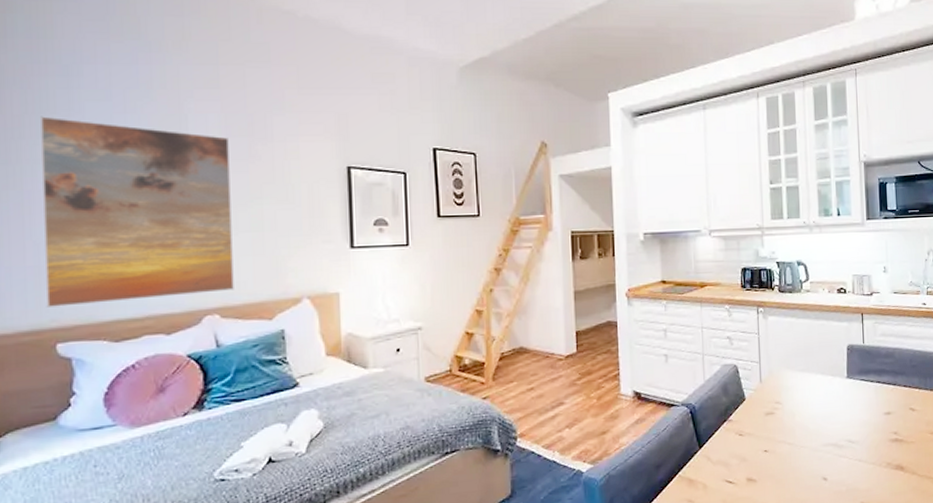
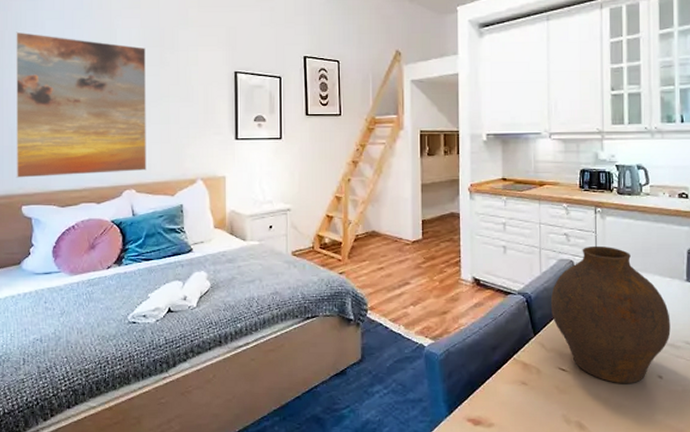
vase: none [716,347,834,490] -> present [551,245,671,383]

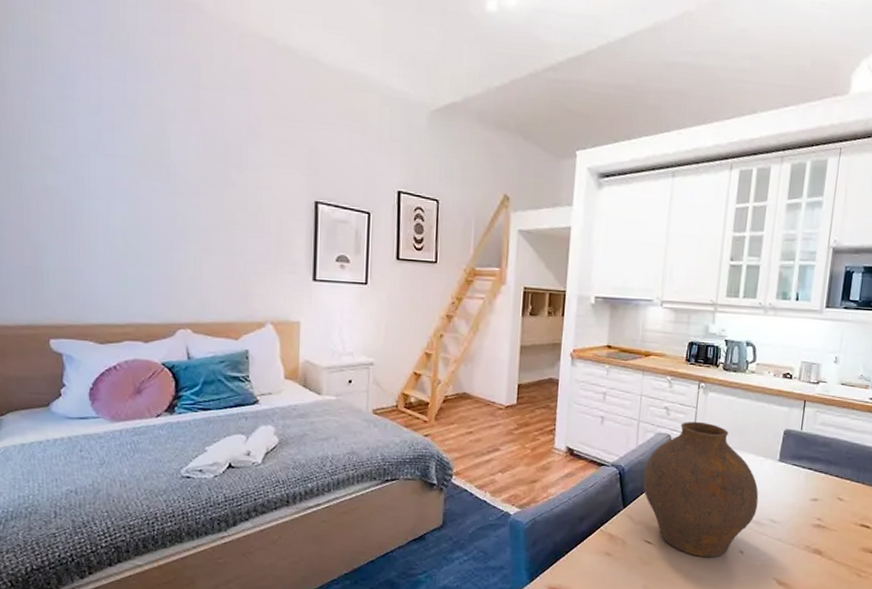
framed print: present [15,31,146,178] -> none [38,125,206,309]

